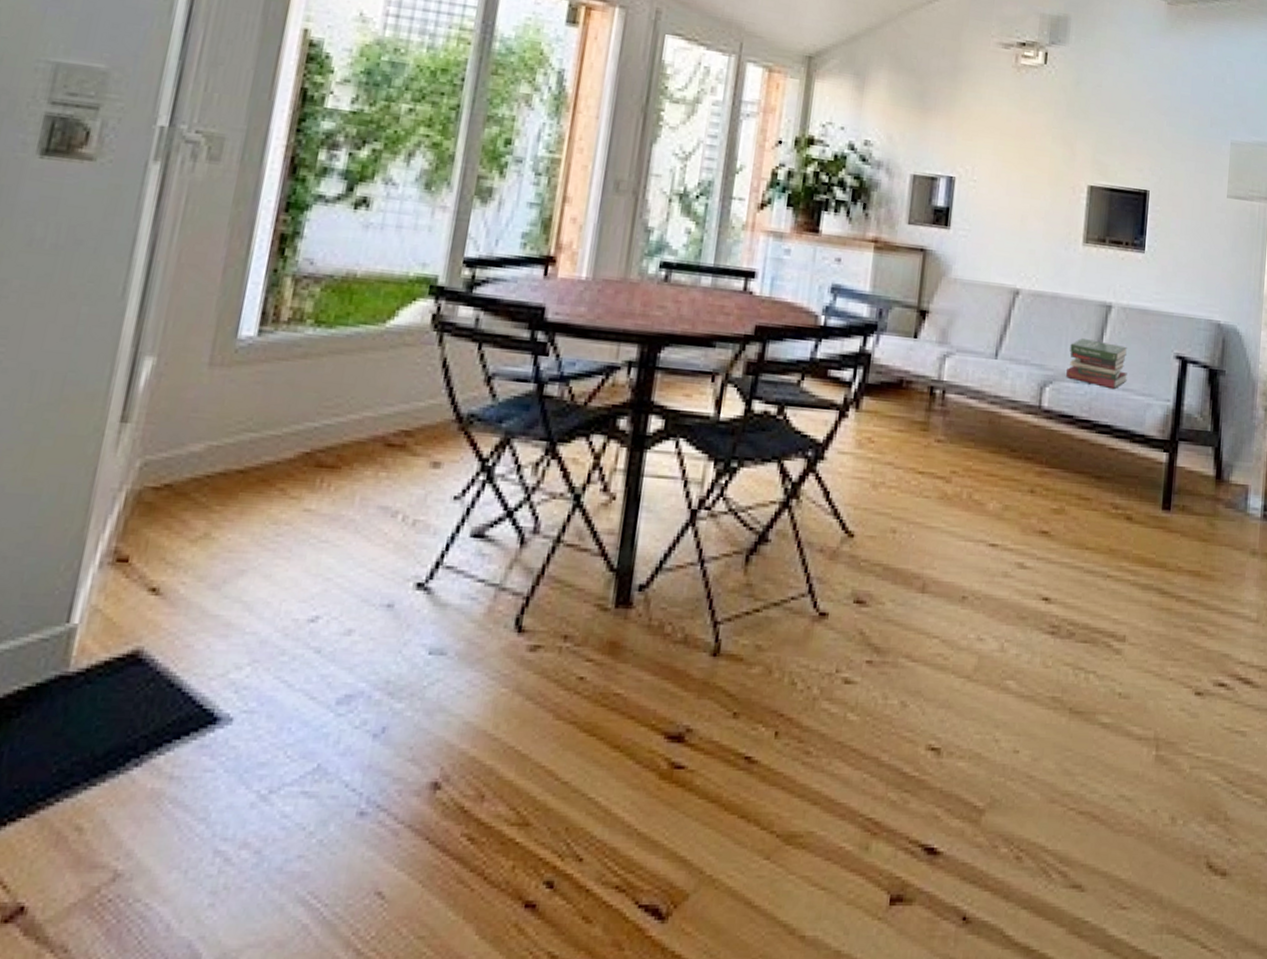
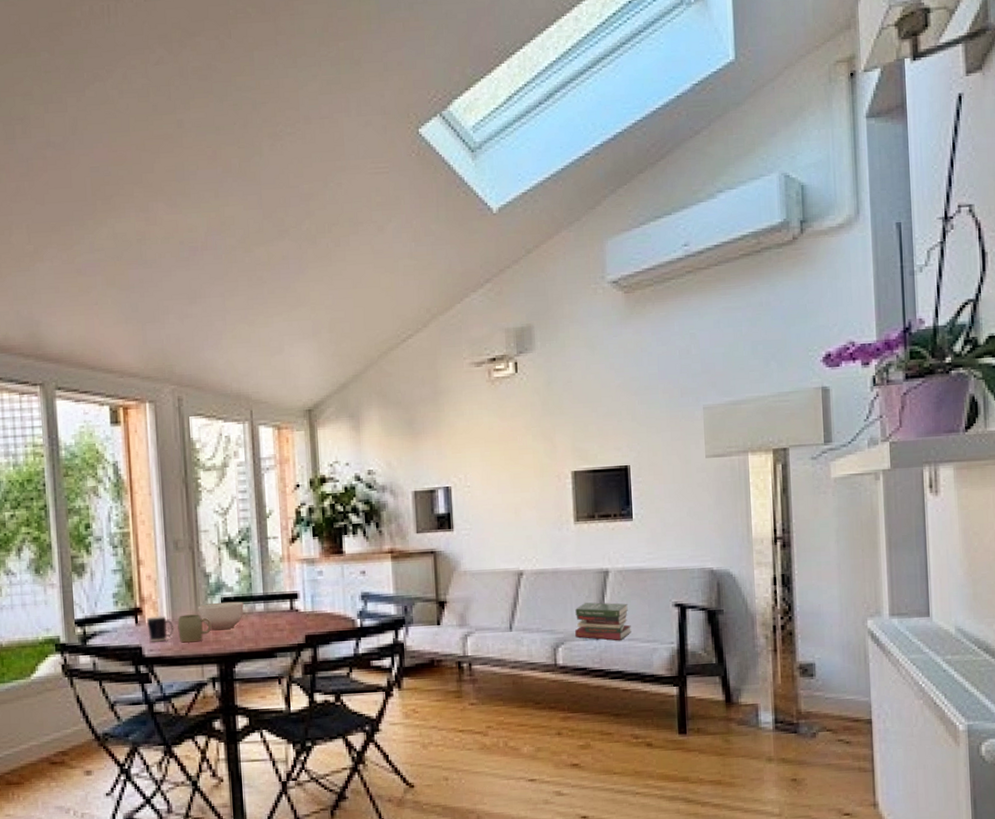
mug: none [557,270,593,305] -> present [147,615,174,642]
mug: none [596,275,642,312] -> present [177,614,212,643]
bowl: none [628,266,687,303] -> present [198,601,244,631]

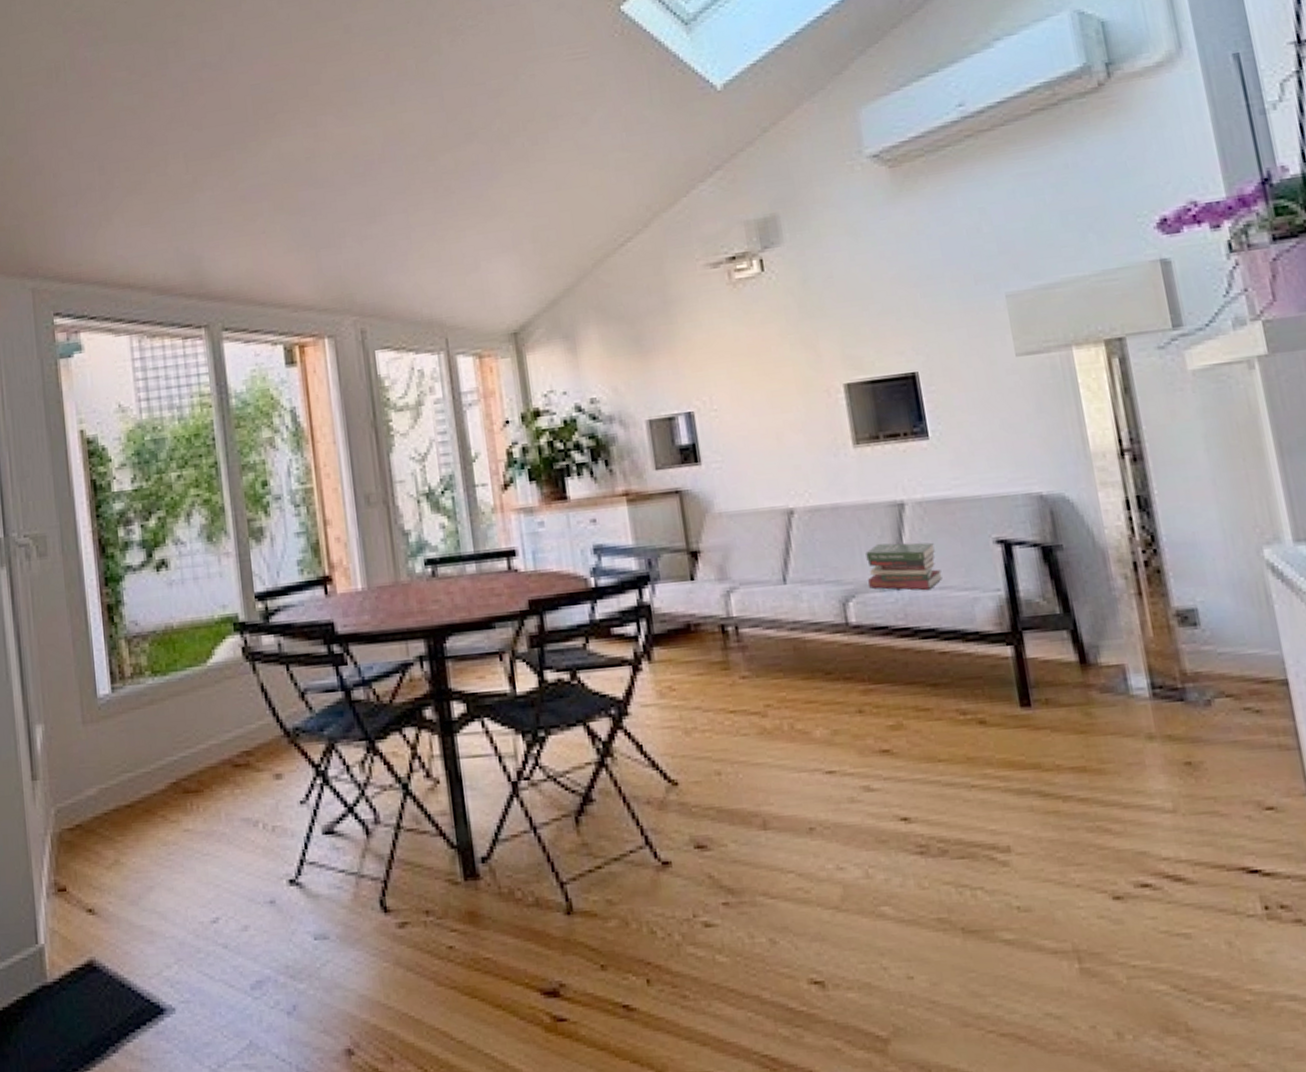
mug: present [147,615,174,642] -> none [338,583,370,616]
mug: present [177,614,212,643] -> none [374,580,415,615]
bowl: present [198,601,244,631] -> none [397,562,452,599]

